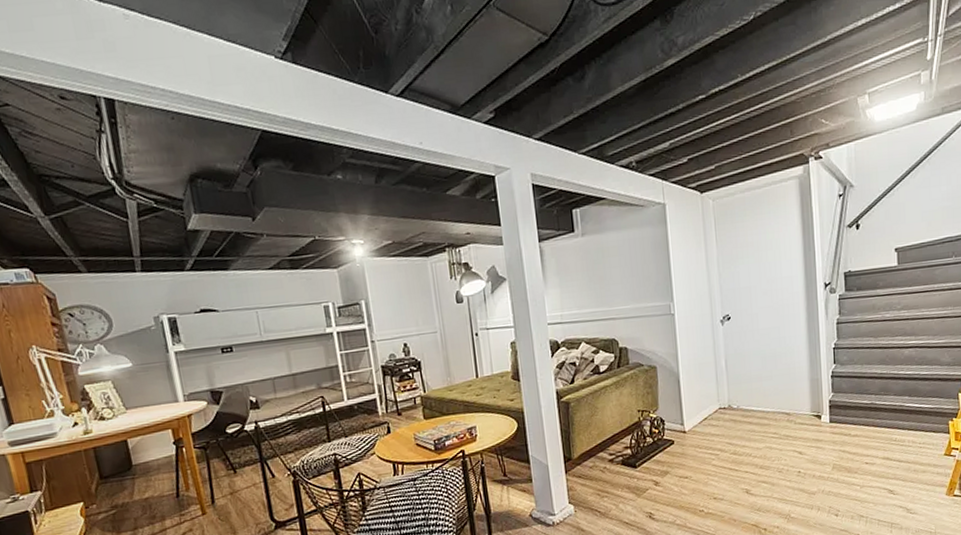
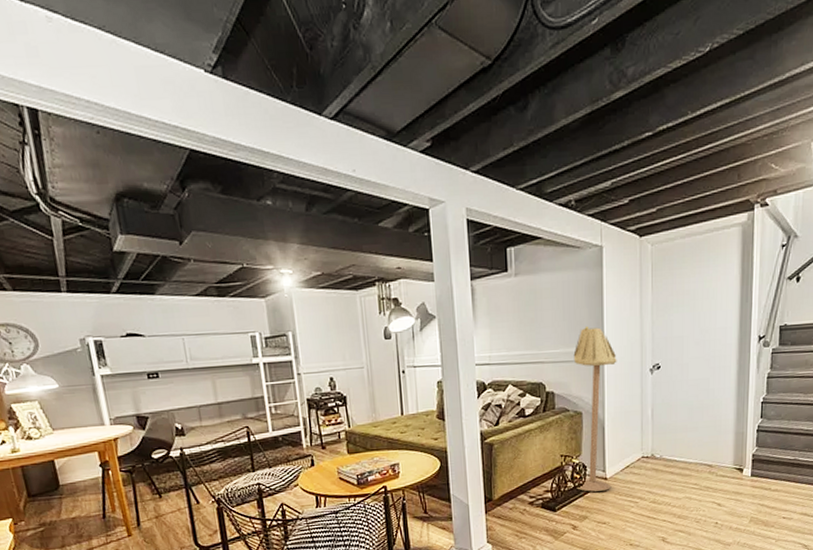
floor lamp: none [644,282,690,446] -> present [573,327,617,492]

